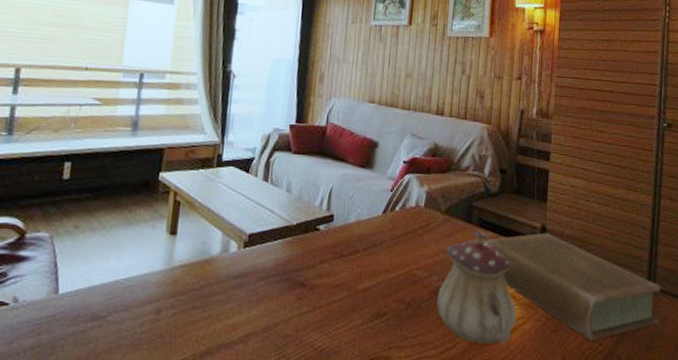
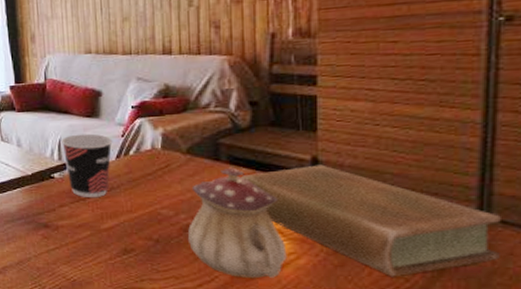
cup: none [333,184,382,254] -> present [61,133,113,197]

